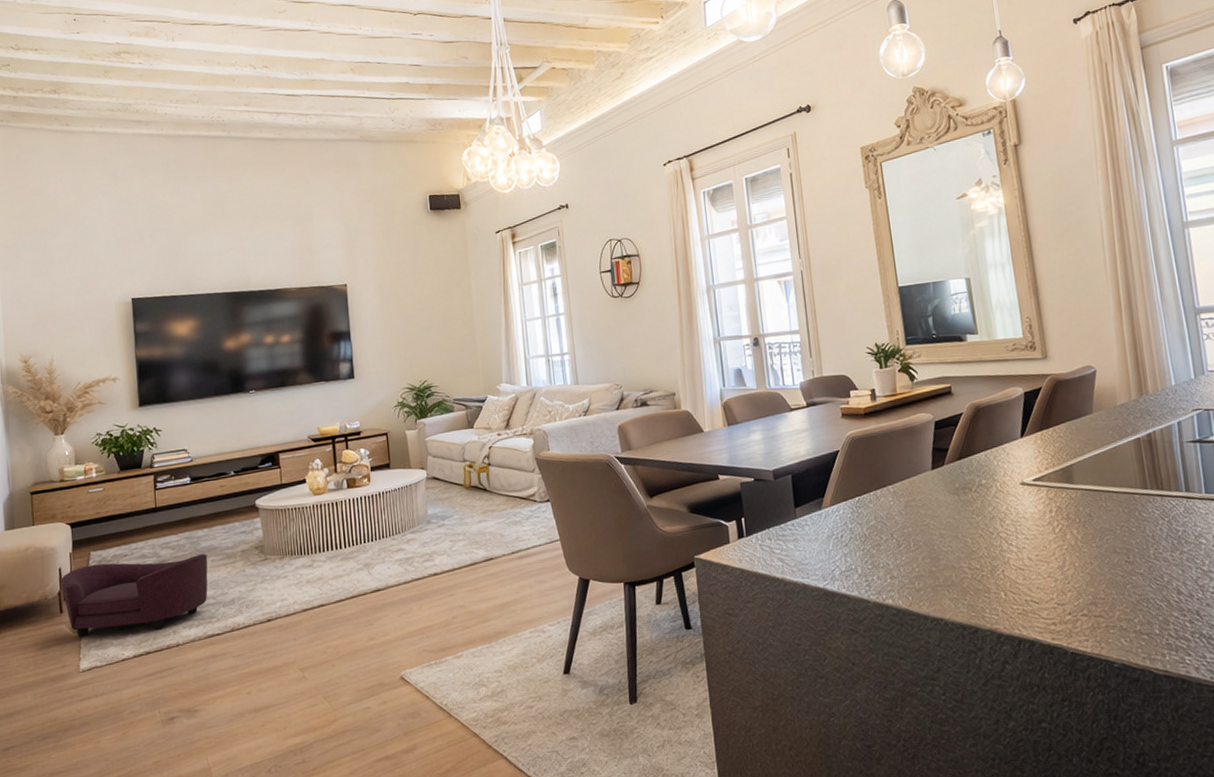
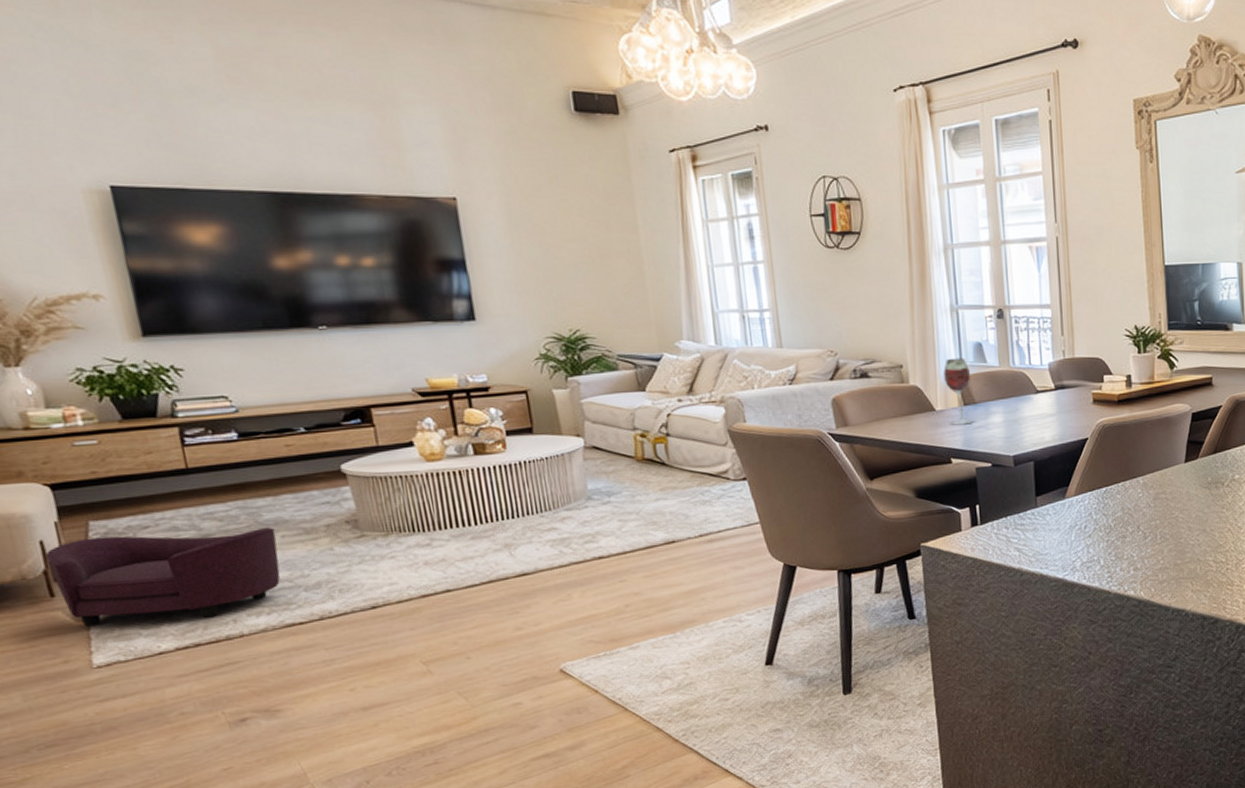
wineglass: none [709,383,737,445] -> present [943,357,974,425]

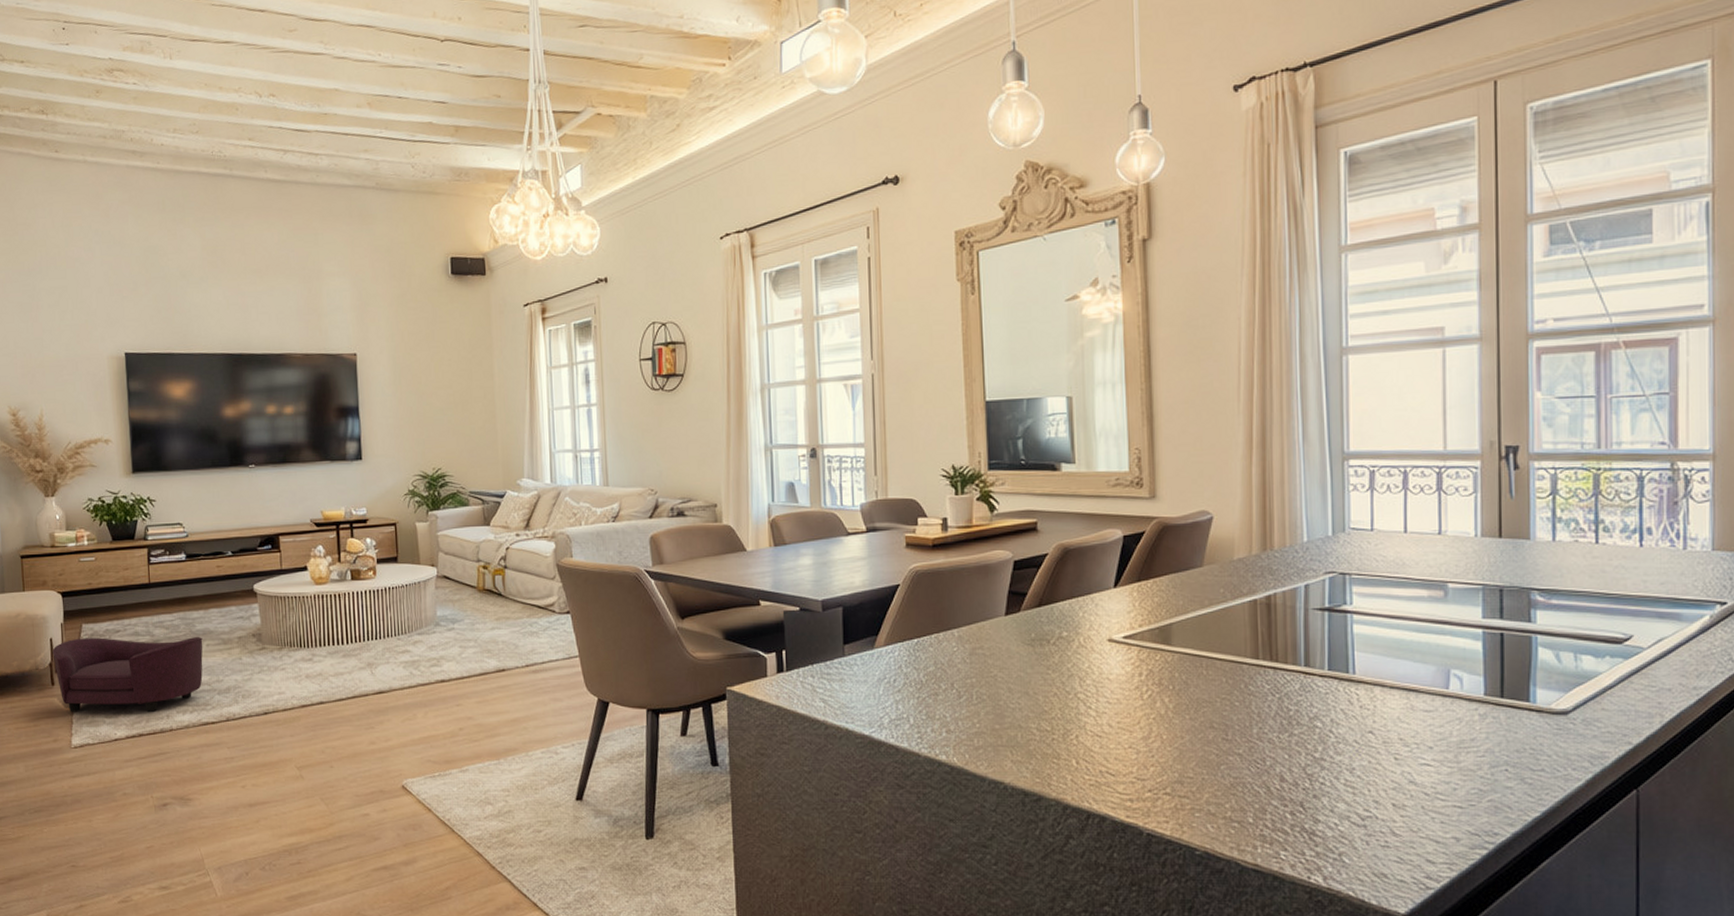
wineglass: present [943,357,974,425] -> none [756,497,783,566]

